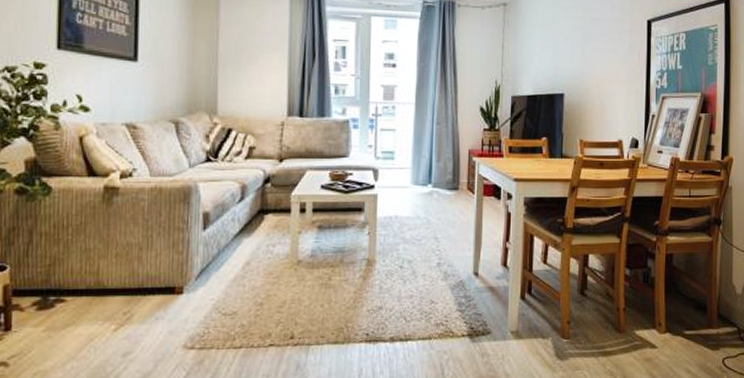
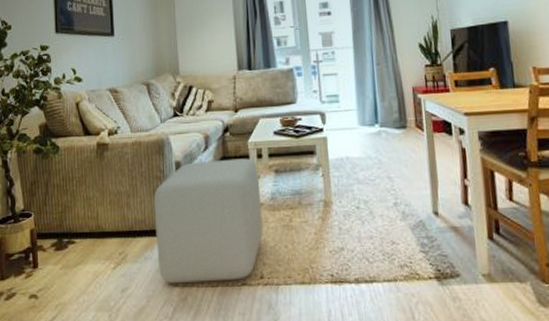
pouf: none [171,212,300,345] -> present [153,158,263,283]

